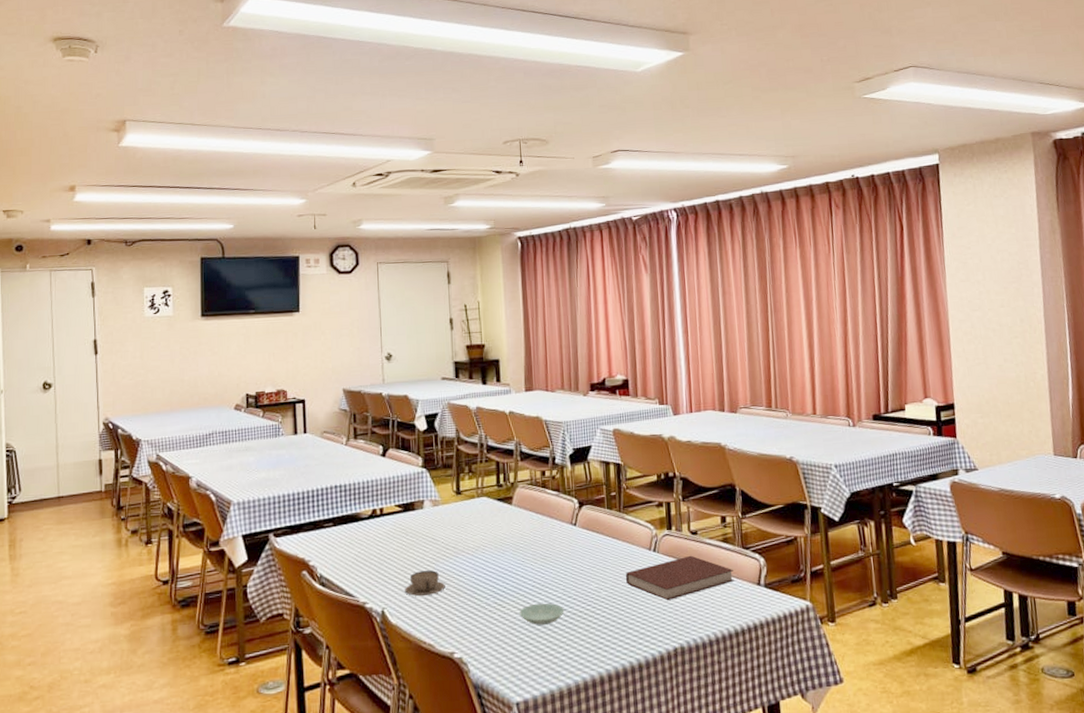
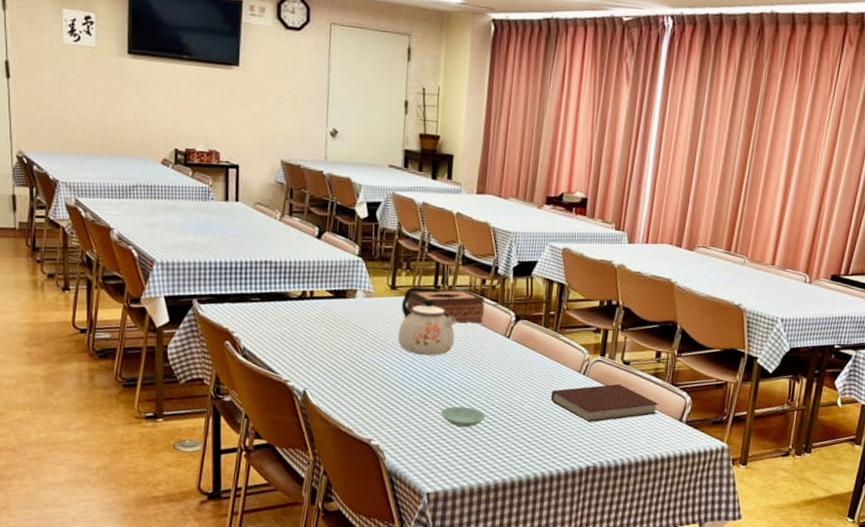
teacup: present [405,570,445,596] -> none [329,358,370,383]
kettle: none [467,487,524,557] -> present [397,287,457,356]
tissue box: none [473,483,549,518] -> present [407,288,485,324]

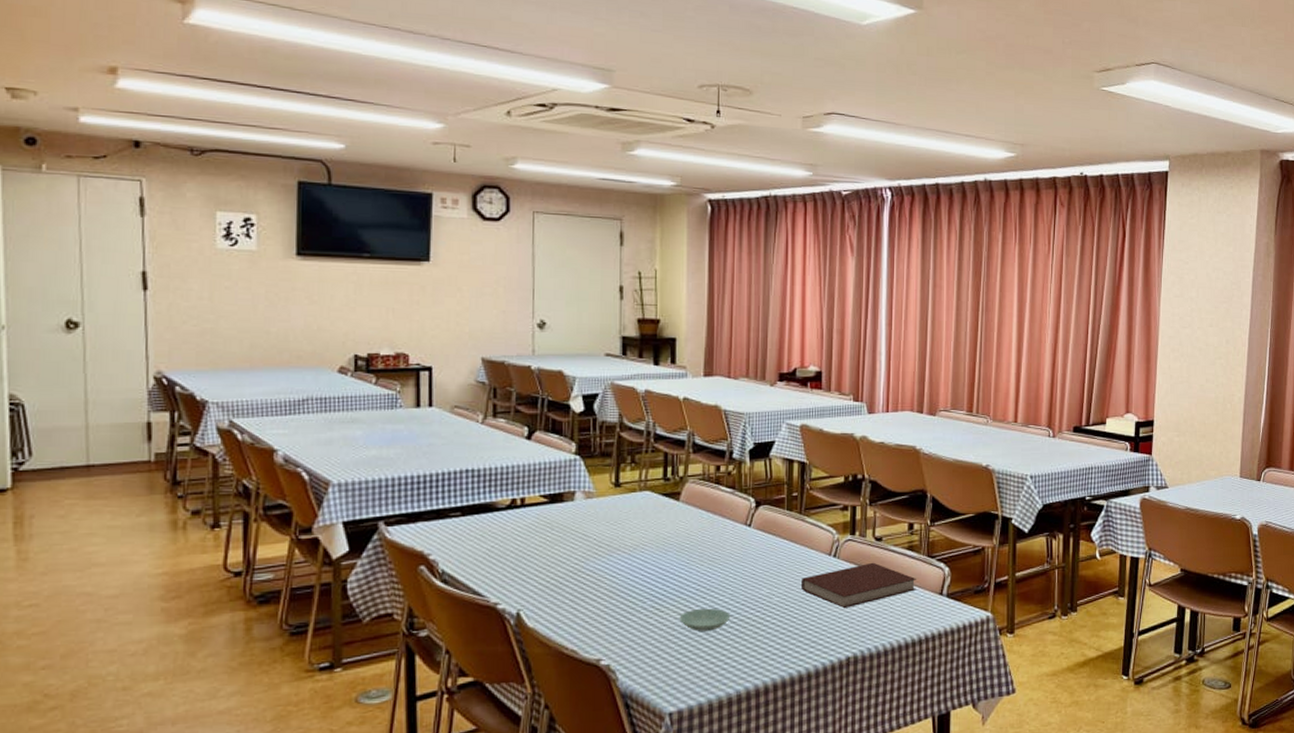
kettle: present [397,287,457,356] -> none [625,481,691,557]
tissue box: present [407,288,485,324] -> none [634,478,722,516]

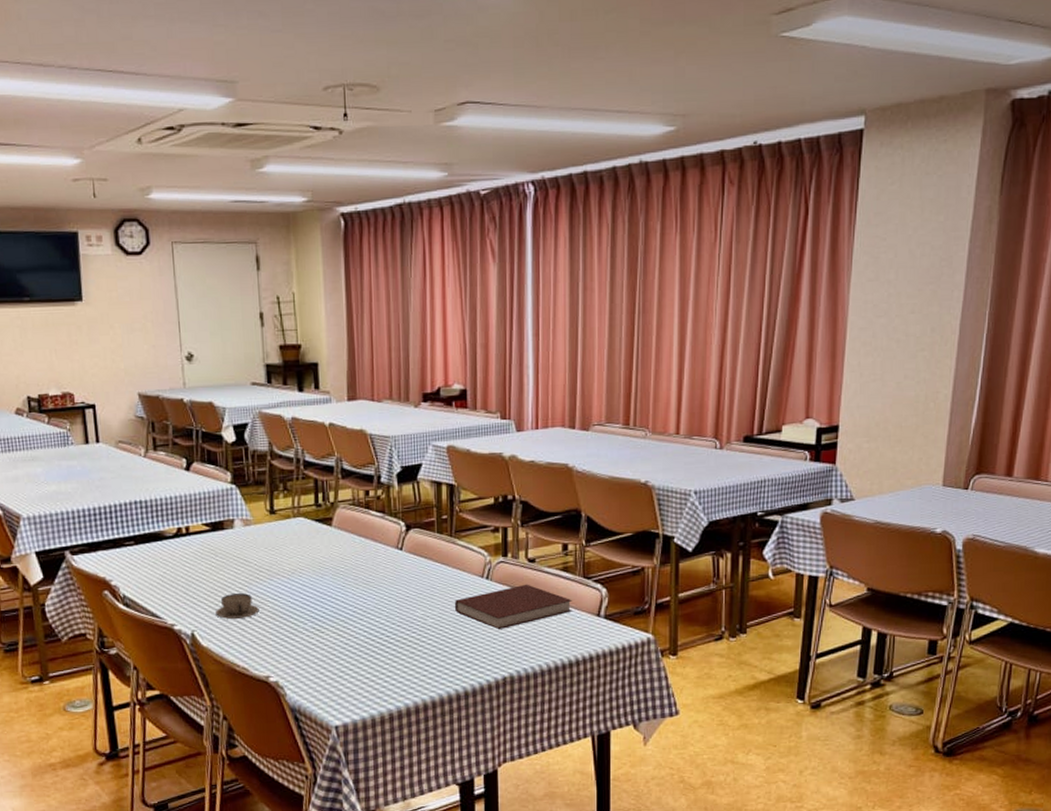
teacup: none [546,569,595,597] -> present [215,592,259,619]
saucer: present [679,608,731,631] -> none [339,629,388,651]

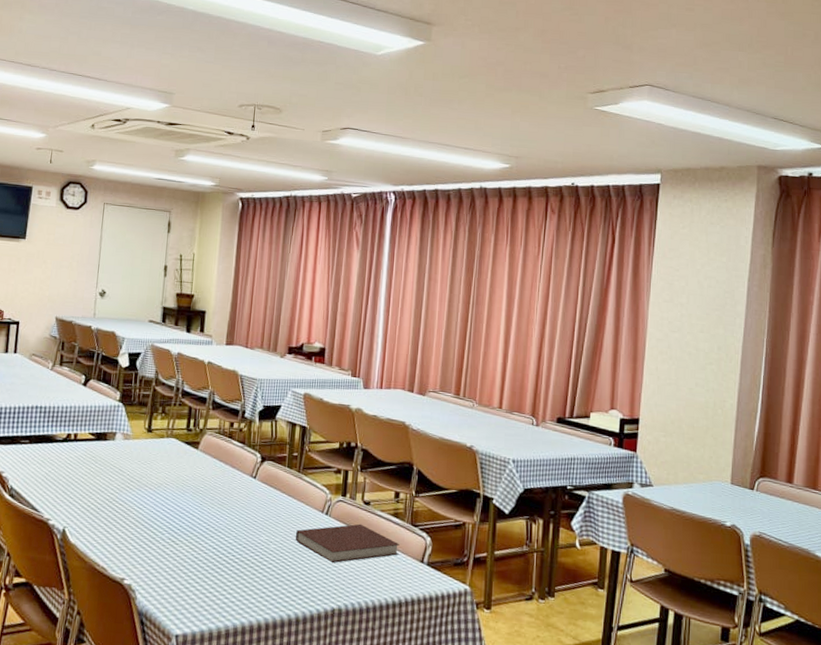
teacup: present [215,592,259,619] -> none [87,497,125,522]

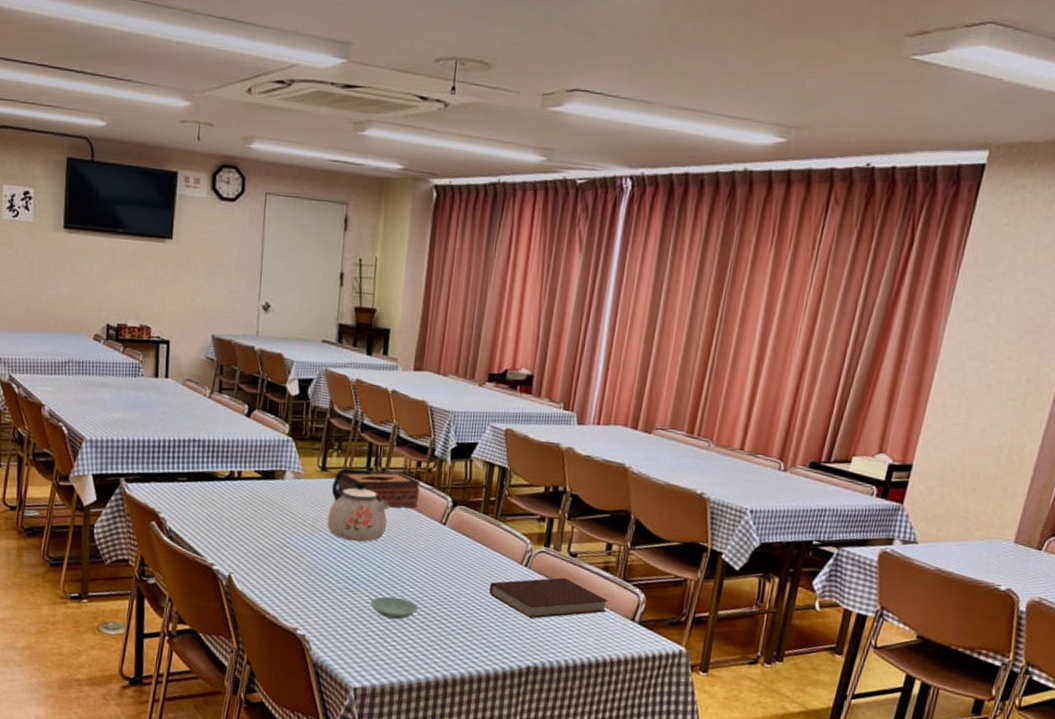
kettle: none [152,429,207,496] -> present [327,468,389,542]
tissue box: none [161,431,233,465] -> present [337,471,420,509]
saucer: none [190,545,233,567] -> present [370,596,418,619]

